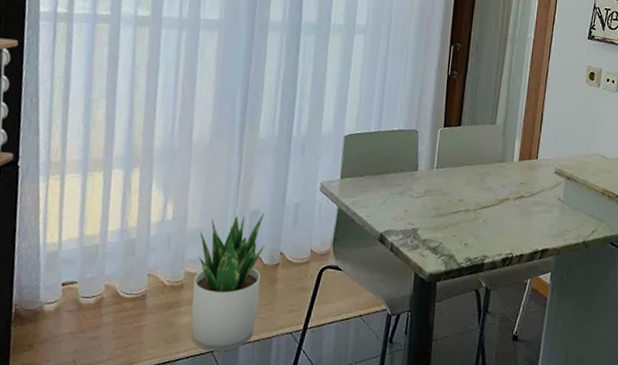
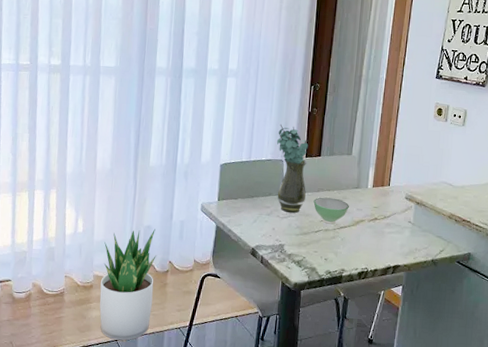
vase: none [410,88,447,191] -> present [276,124,309,213]
bowl: none [452,172,492,204] -> present [313,197,349,225]

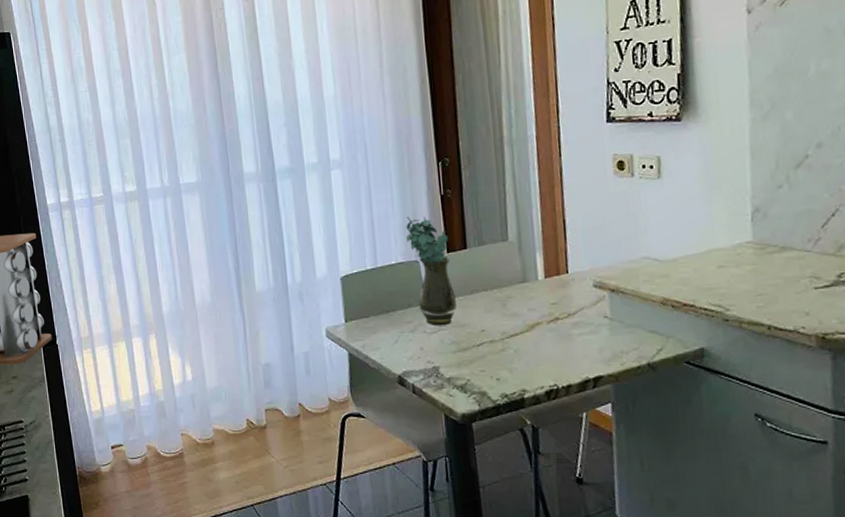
planter: present [99,228,156,341] -> none [219,366,289,505]
bowl: present [313,197,349,225] -> none [467,299,517,334]

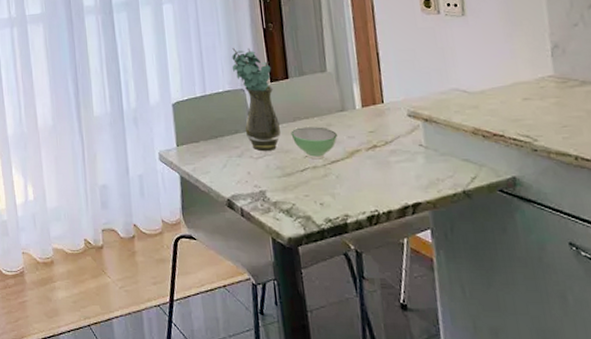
bowl: none [467,299,517,334] -> present [291,127,337,160]

